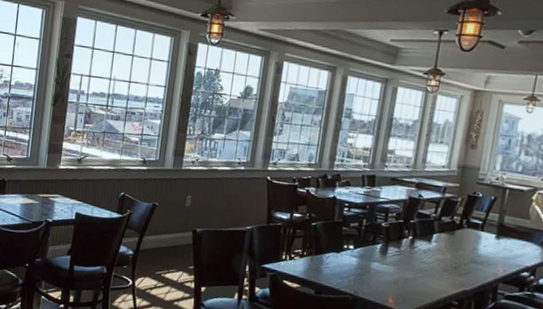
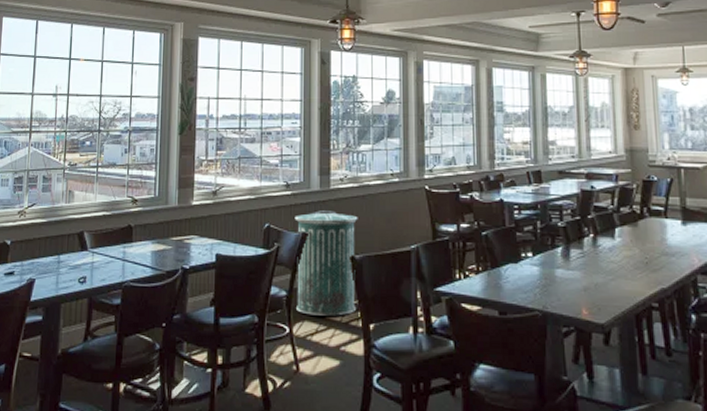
trash can: none [140,186,204,277] -> present [294,210,358,316]

